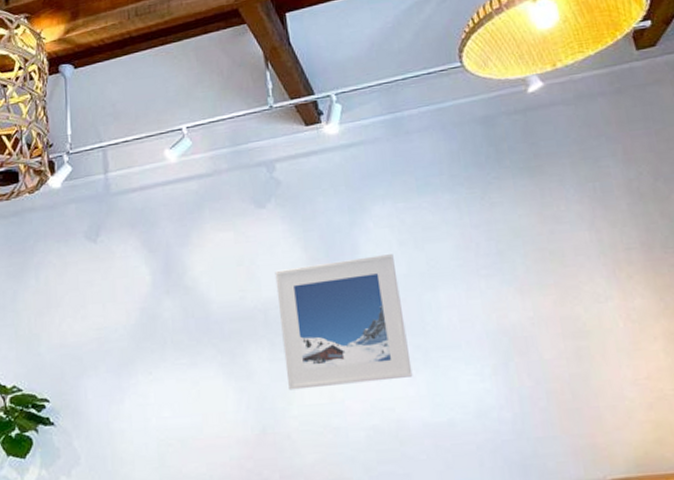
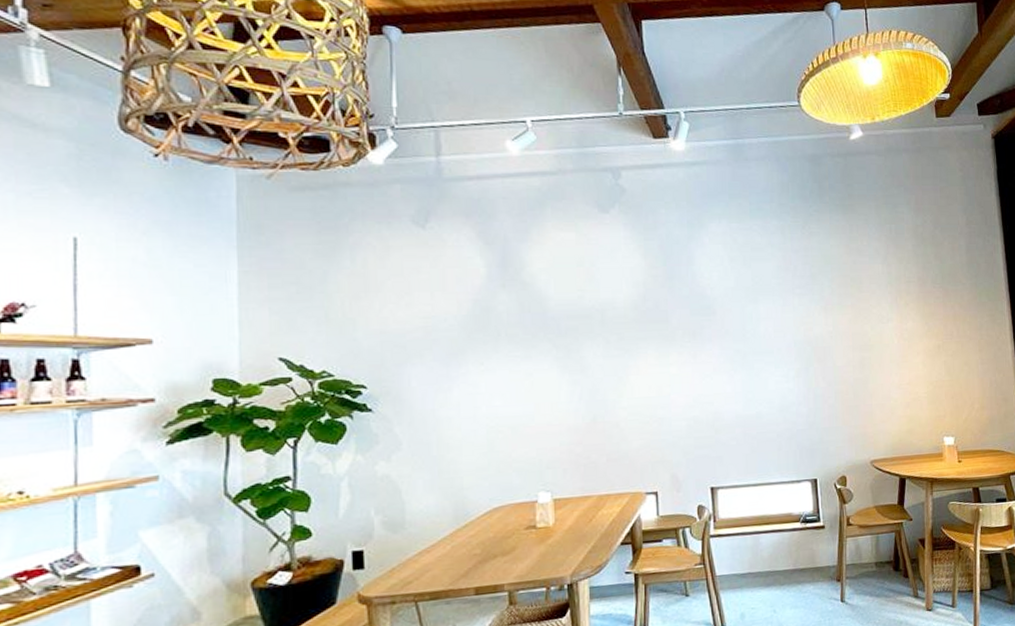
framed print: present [275,254,413,391] -> none [614,268,731,385]

